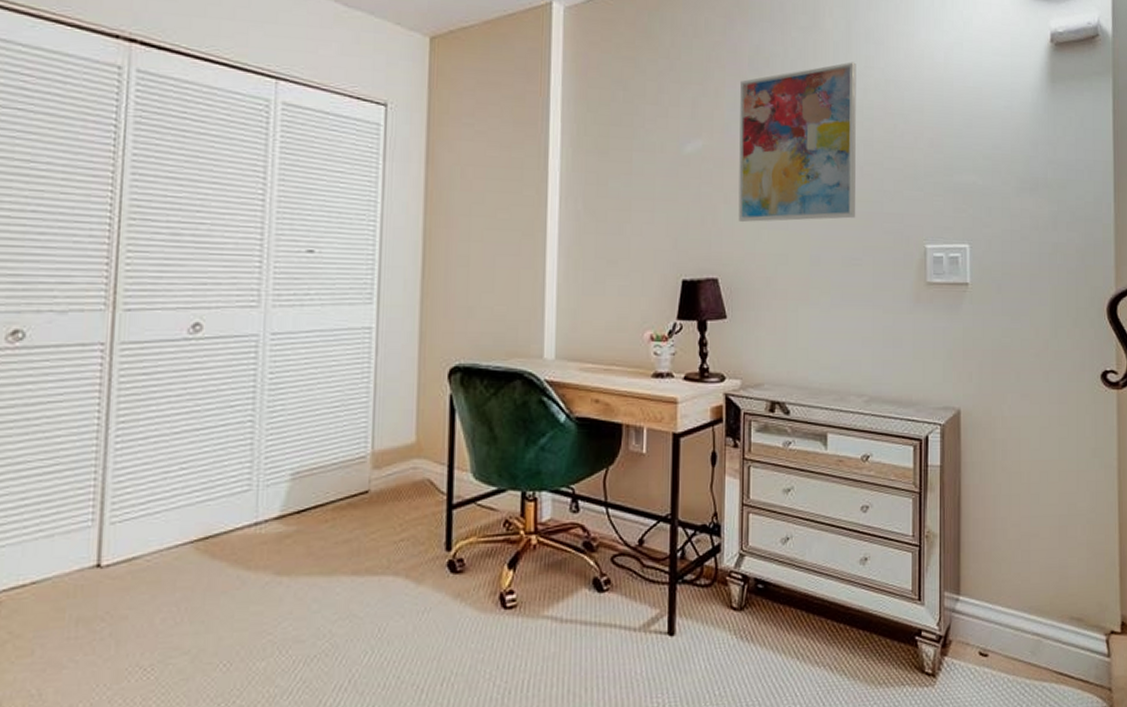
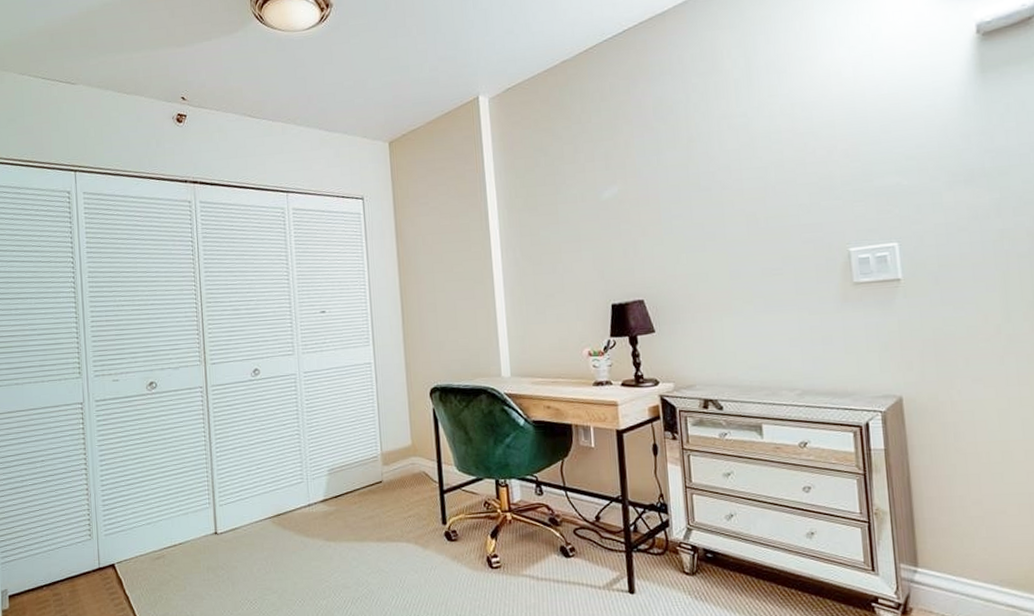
wall art: present [738,62,856,223] -> none [648,94,773,251]

